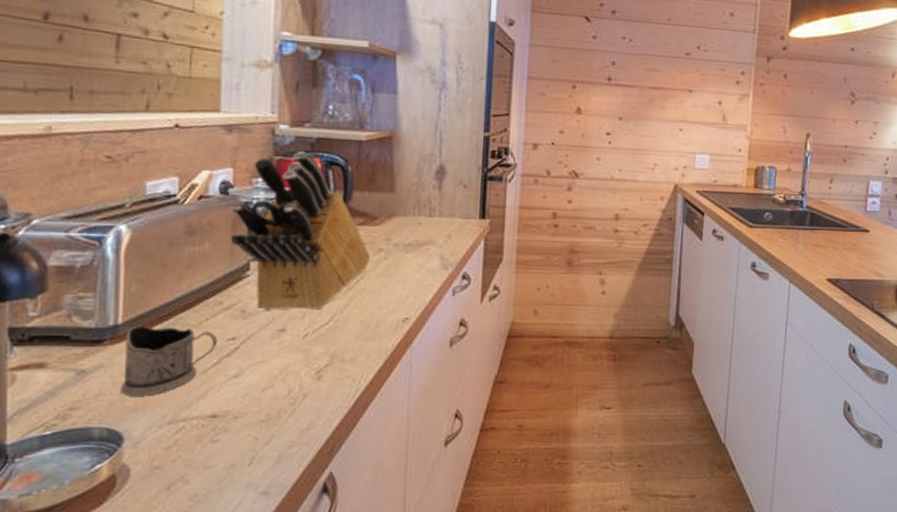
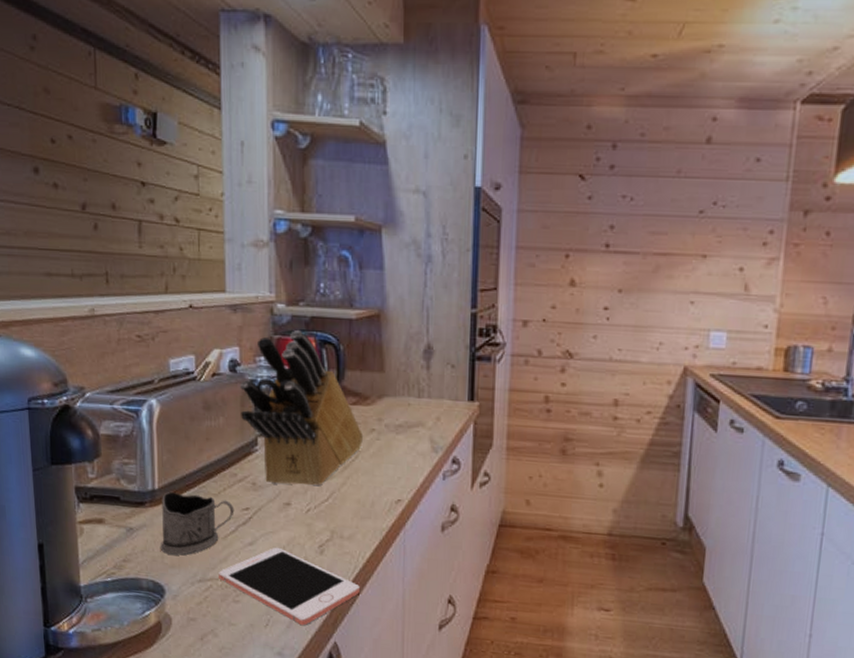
cell phone: none [194,377,361,459] -> present [219,547,360,626]

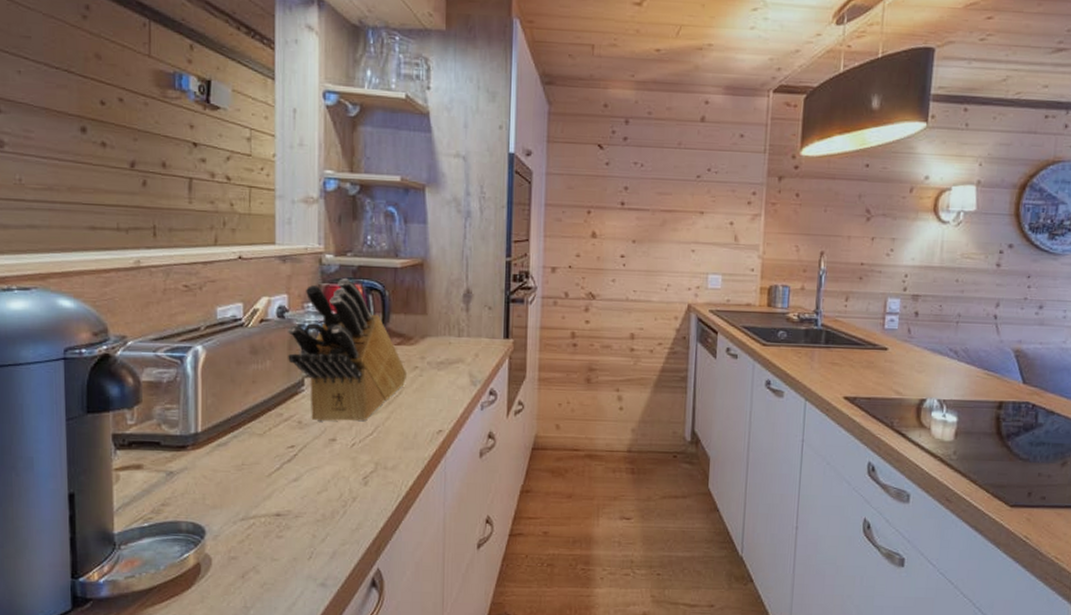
tea glass holder: present [160,492,234,555] -> none [201,434,280,496]
cell phone: present [219,547,360,626] -> none [262,481,402,556]

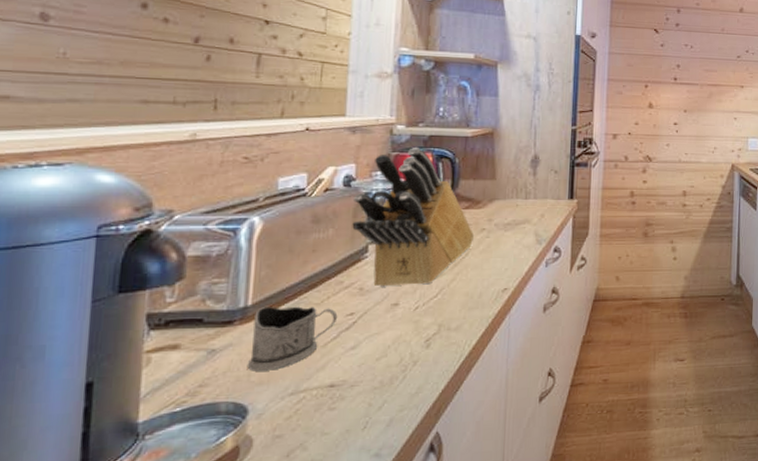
tea glass holder: none [201,434,280,496] -> present [247,306,338,371]

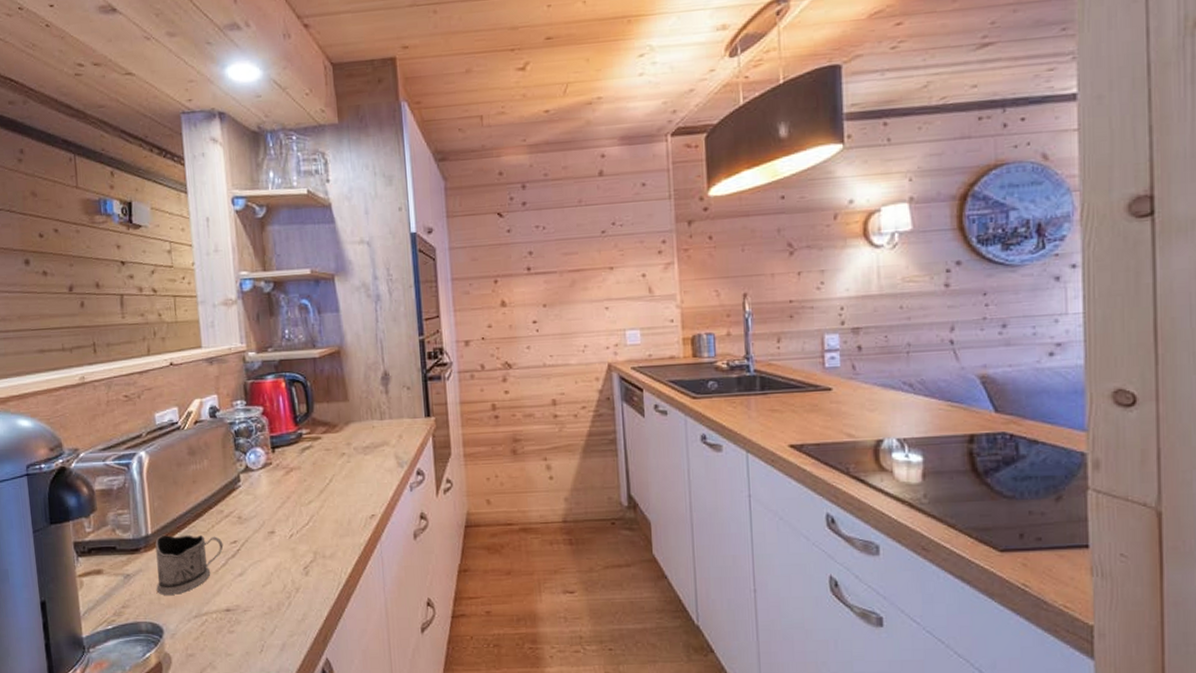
knife block: present [352,146,475,287] -> none [220,372,336,515]

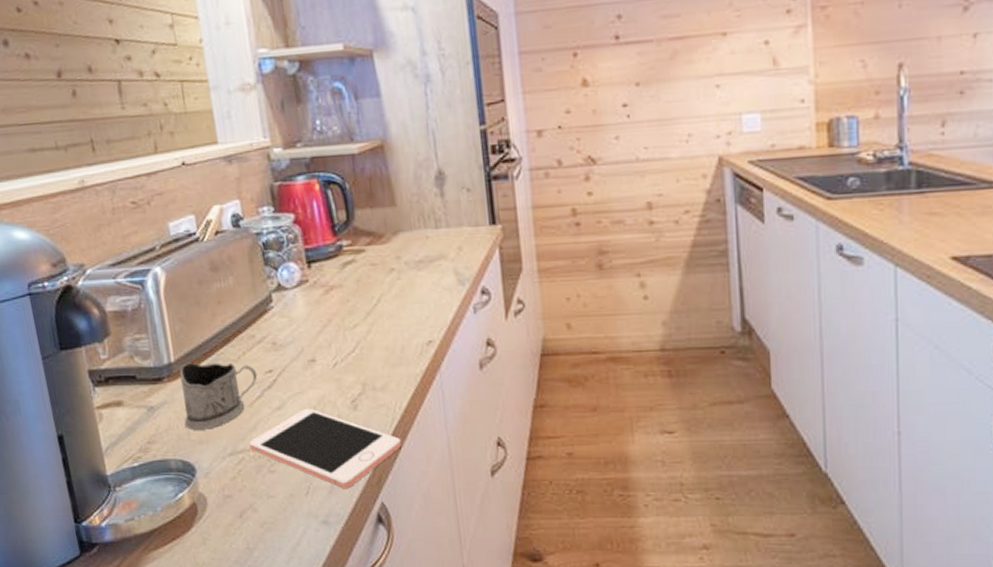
cell phone: none [213,574,345,647] -> present [249,408,401,489]

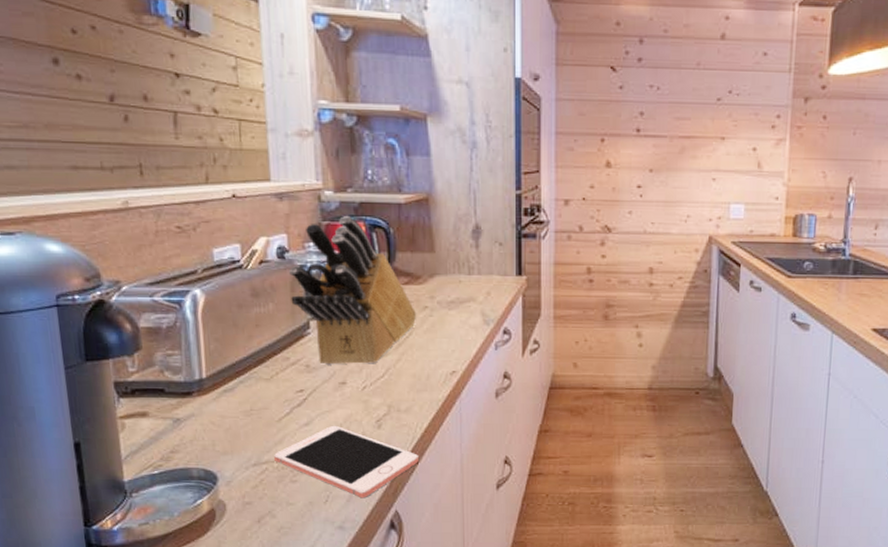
tea glass holder: present [179,363,258,430] -> none [210,380,288,442]
knife block: none [246,172,384,341] -> present [289,215,417,365]

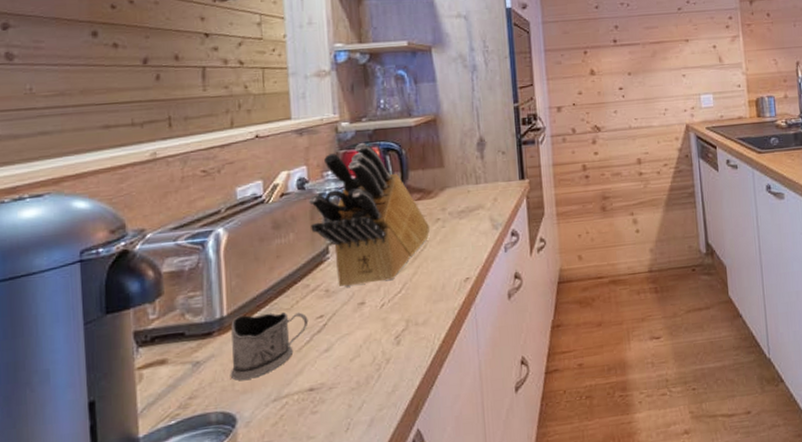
tea glass holder: none [210,380,288,442] -> present [230,312,309,381]
cell phone: present [274,425,418,498] -> none [294,347,438,421]

